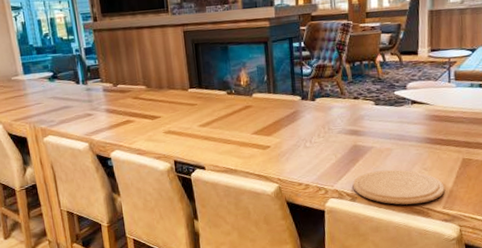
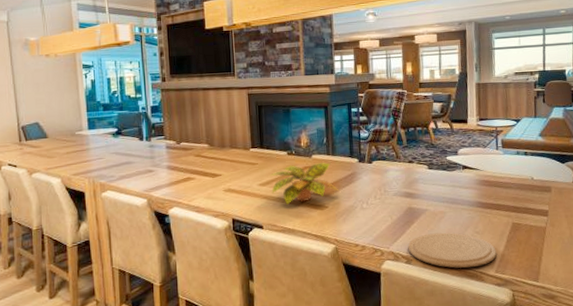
plant: none [209,101,282,145] -> present [269,163,340,205]

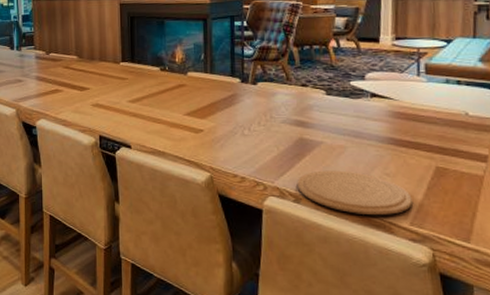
plant: present [269,163,340,205] -> none [140,81,217,125]

